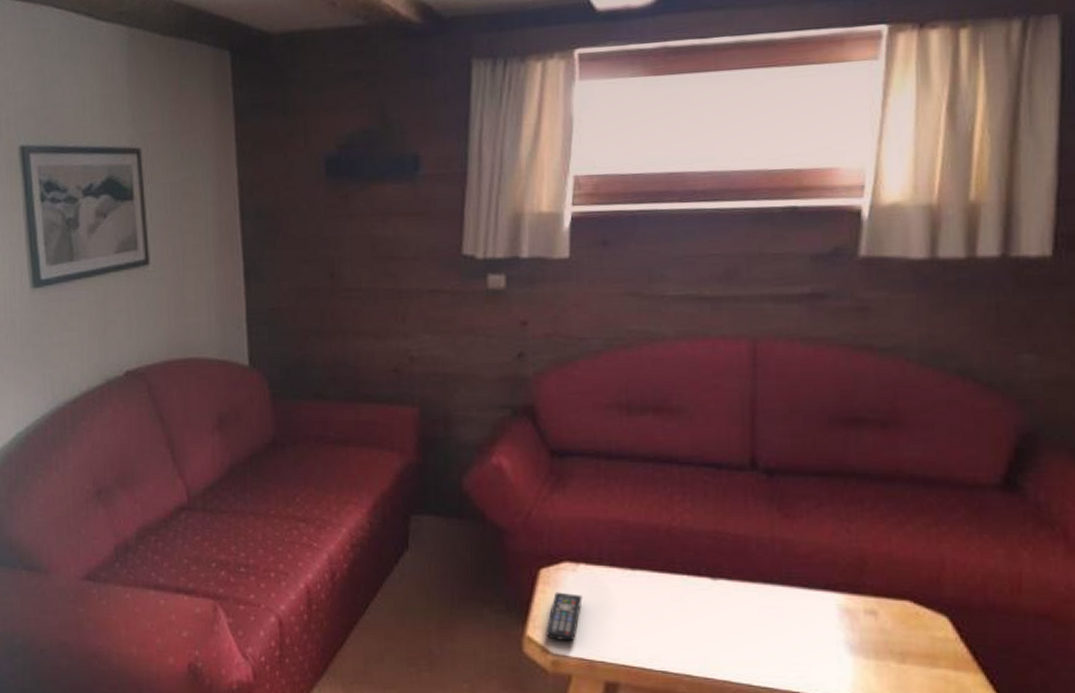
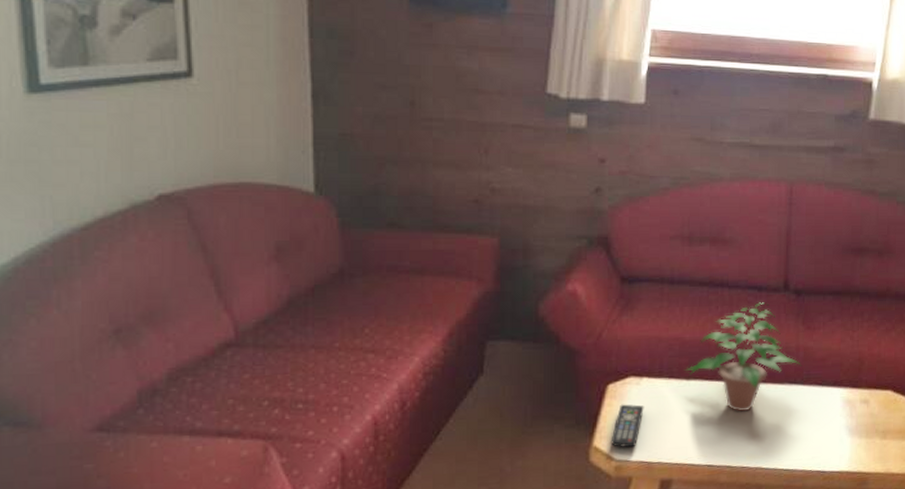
potted plant: none [630,483,780,612] -> present [686,302,802,412]

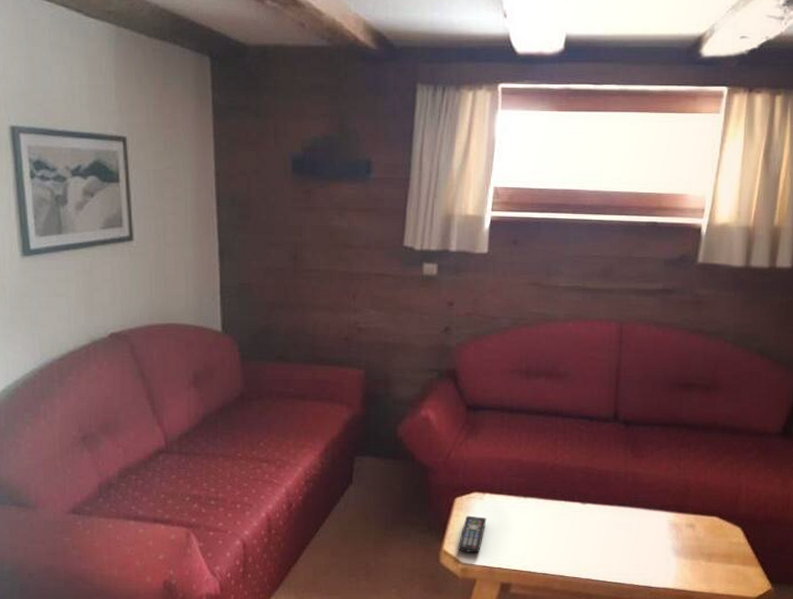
potted plant: present [686,302,802,412] -> none [524,431,631,528]

